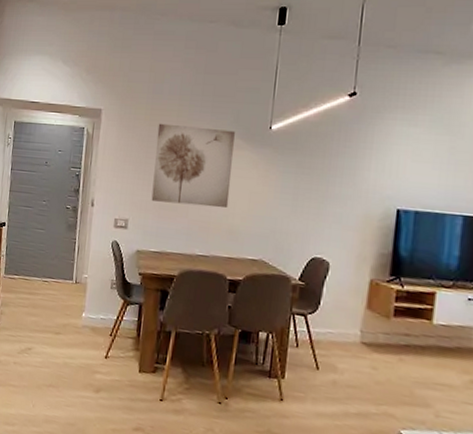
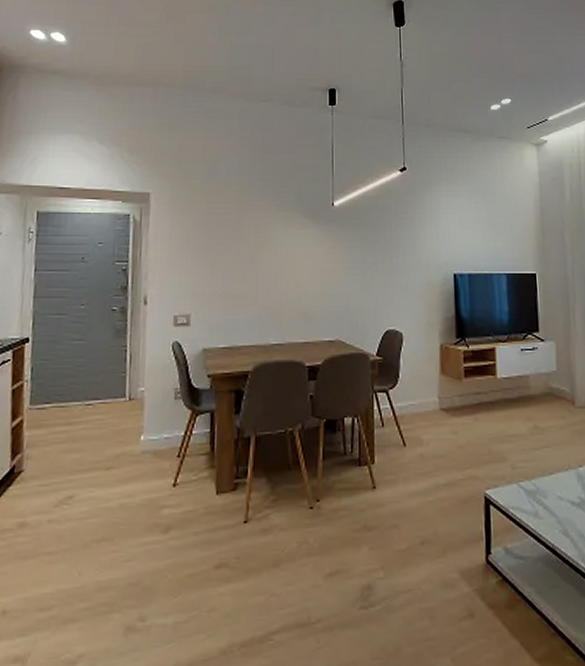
wall art: present [151,123,235,208] -> none [215,205,300,291]

